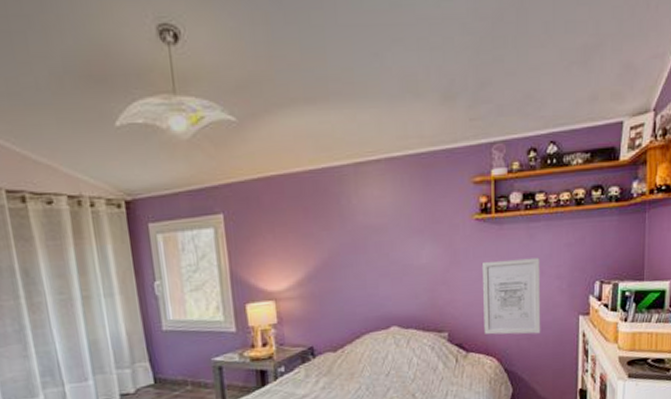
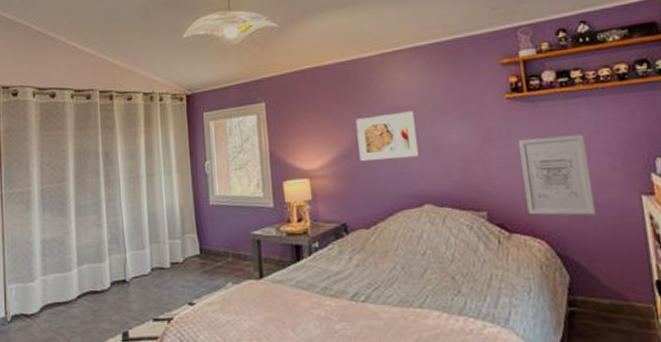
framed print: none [325,229,389,282] -> present [356,111,420,161]

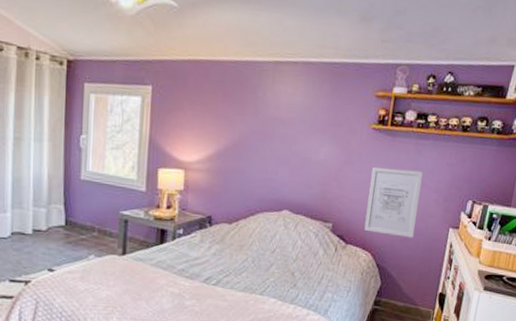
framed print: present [356,111,420,161] -> none [234,121,293,167]

